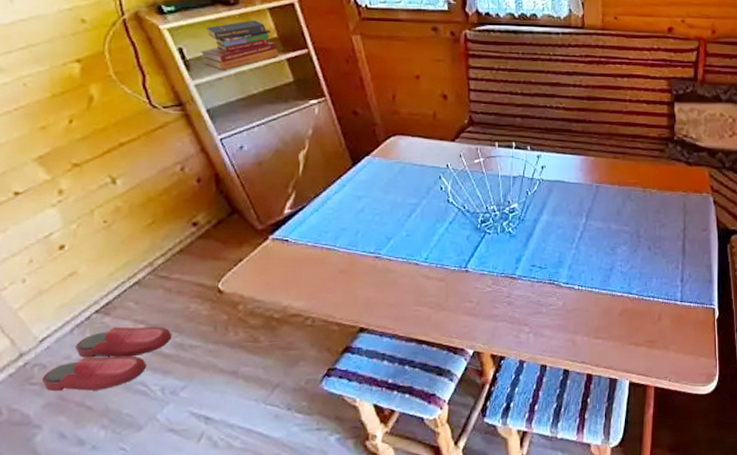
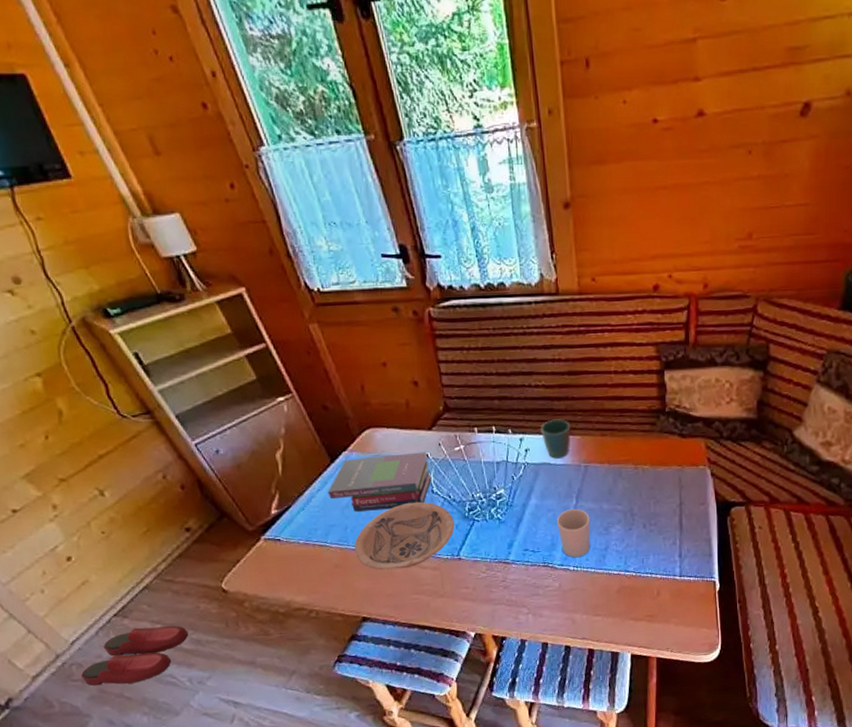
books: present [201,20,279,70] -> none [157,316,237,373]
books: none [344,162,449,216] -> present [327,452,432,512]
bowl: none [362,210,466,279] -> present [354,501,455,570]
cup: none [558,140,586,177] -> present [541,419,571,459]
mug: none [565,227,598,277] -> present [556,508,591,558]

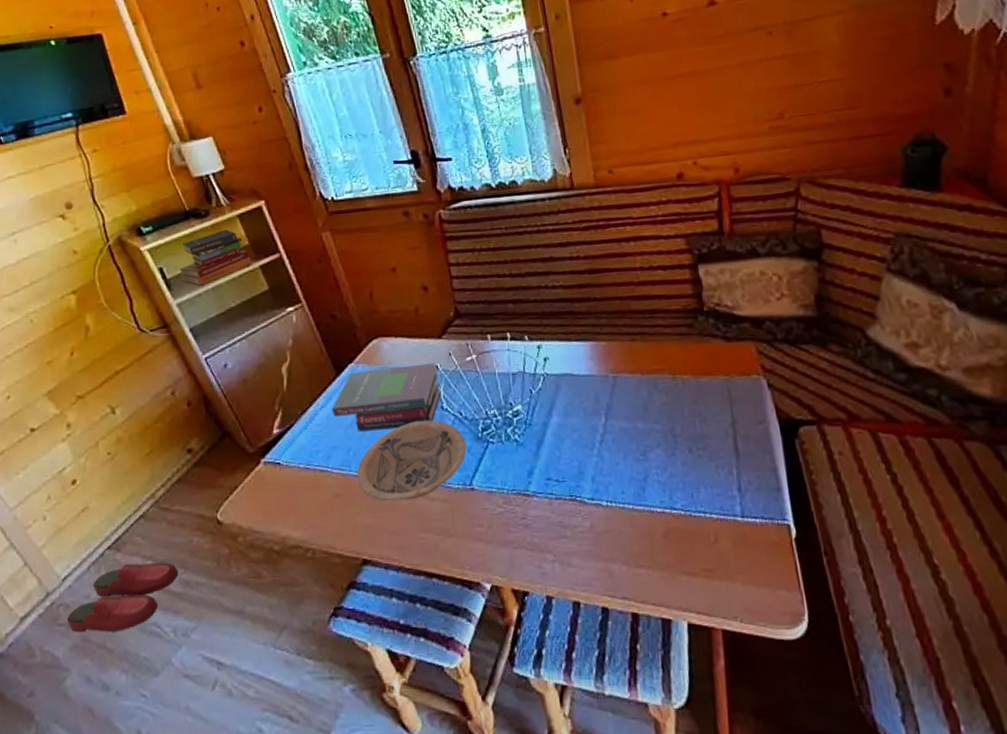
books: none [157,316,237,373] -> present [180,229,252,286]
cup: present [541,419,571,459] -> none [560,322,596,368]
mug: present [556,508,591,558] -> none [583,428,626,490]

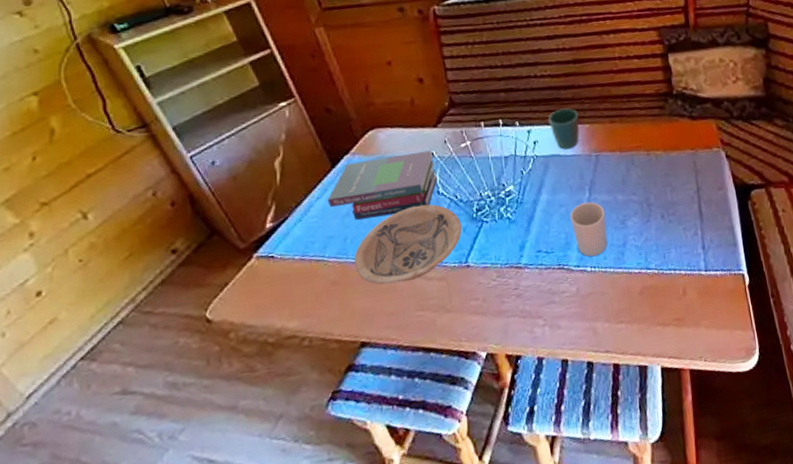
slippers: present [66,563,179,632] -> none [32,366,164,450]
books: present [180,229,252,286] -> none [160,26,241,84]
cup: none [560,322,596,368] -> present [548,108,580,150]
mug: none [583,428,626,490] -> present [569,201,608,257]

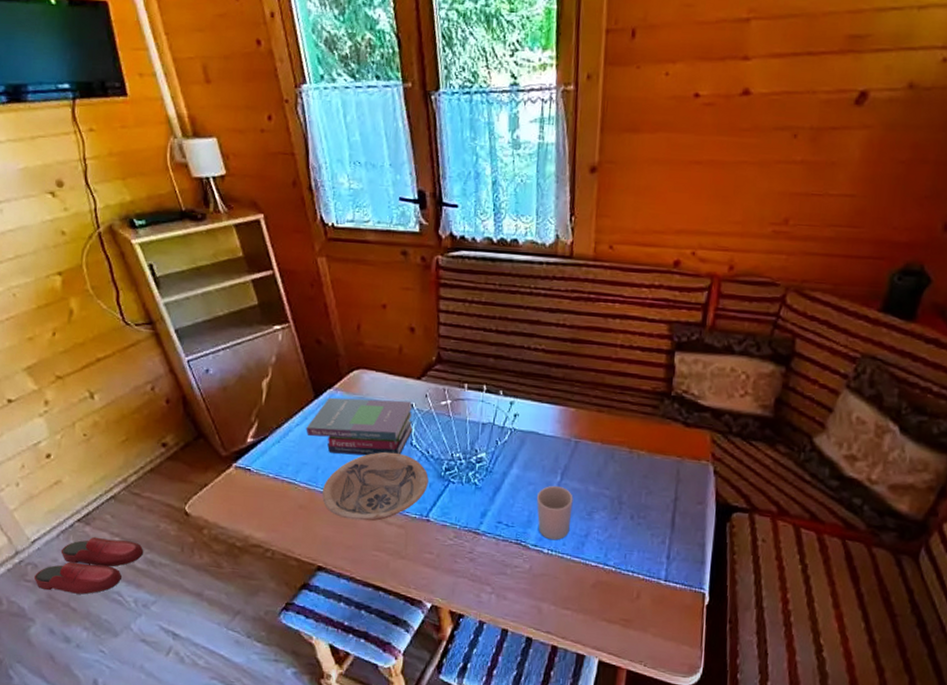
slippers: none [32,366,164,450] -> present [33,536,144,595]
cup: present [548,108,580,150] -> none [534,386,566,429]

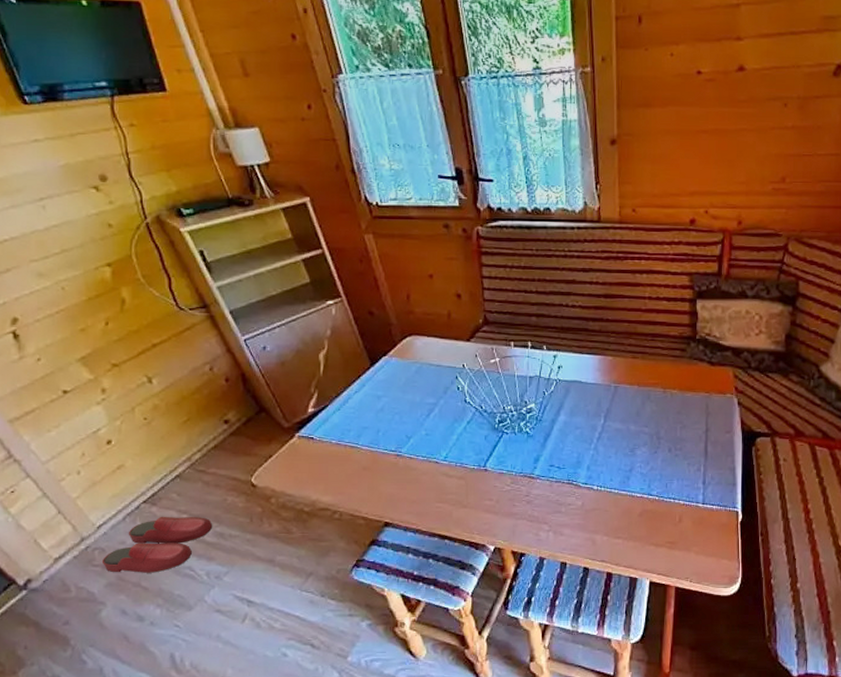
books: present [306,397,413,456] -> none [364,362,466,416]
bowl: present [321,451,429,522] -> none [384,410,483,476]
mug: present [536,485,574,541] -> none [583,427,617,477]

